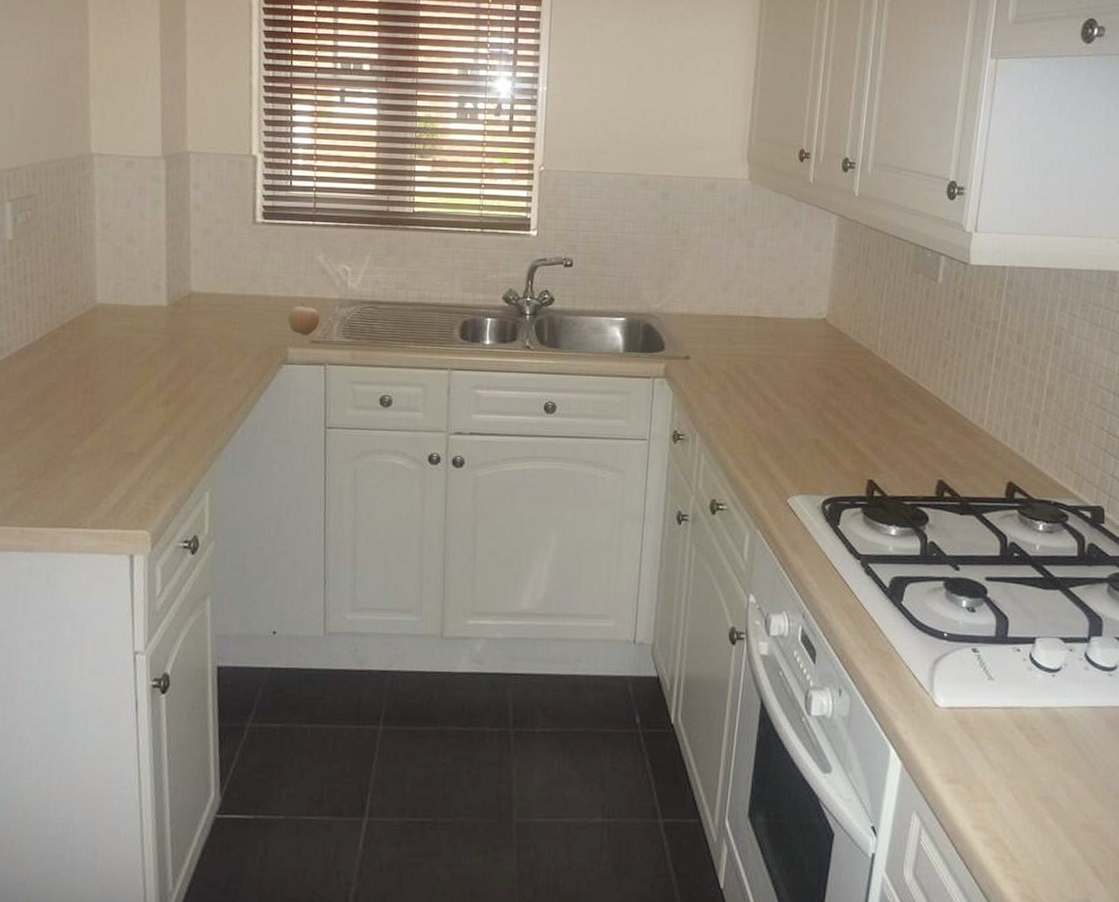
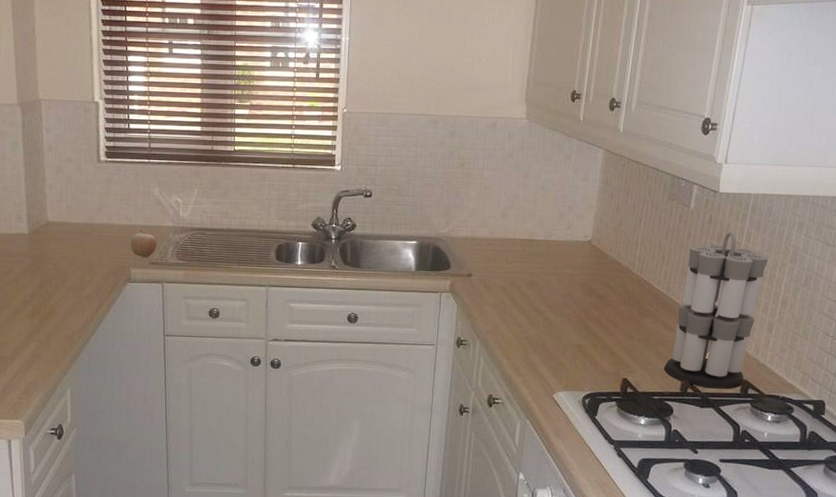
spice rack: none [915,309,1030,493] -> present [663,232,768,389]

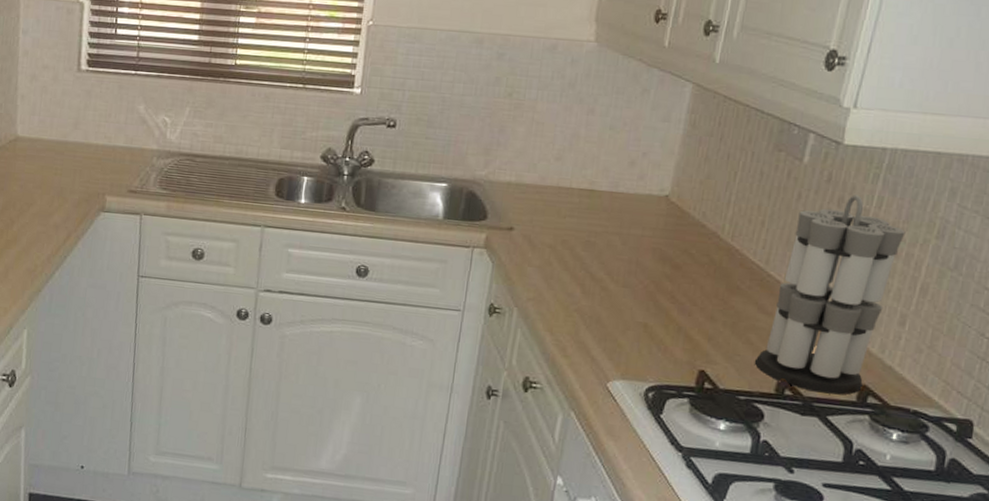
fruit: present [130,229,157,257] -> none [107,151,138,184]

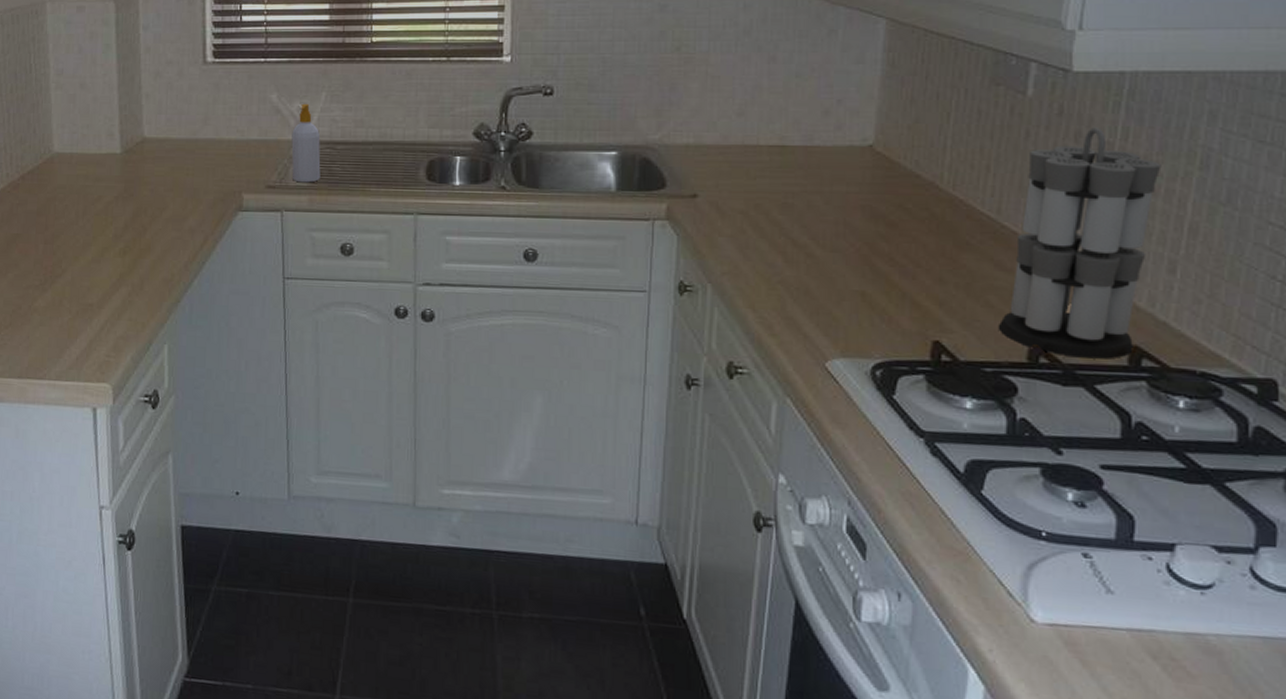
soap bottle: none [153,116,182,191] -> present [291,103,321,183]

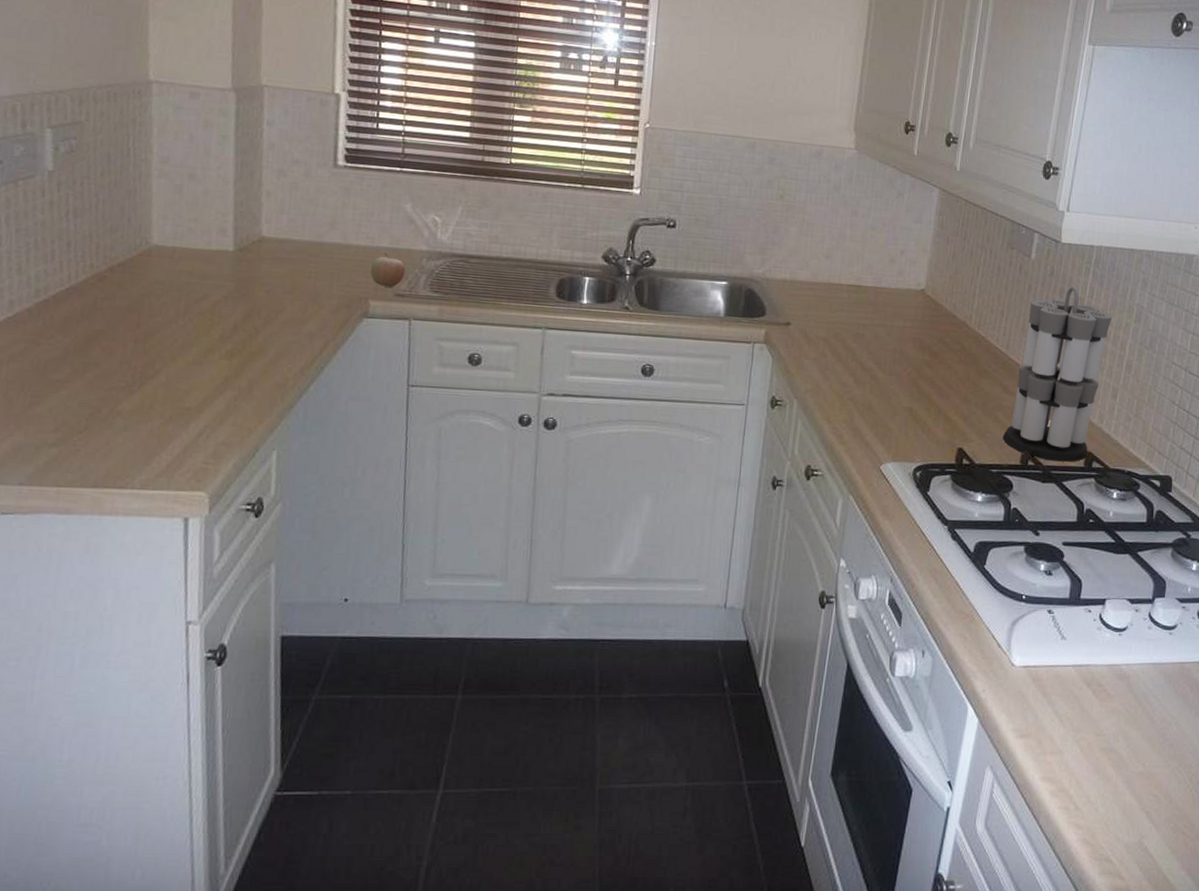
fruit: none [241,145,275,179] -> present [370,252,406,287]
soap bottle: present [291,103,321,183] -> none [422,215,454,294]

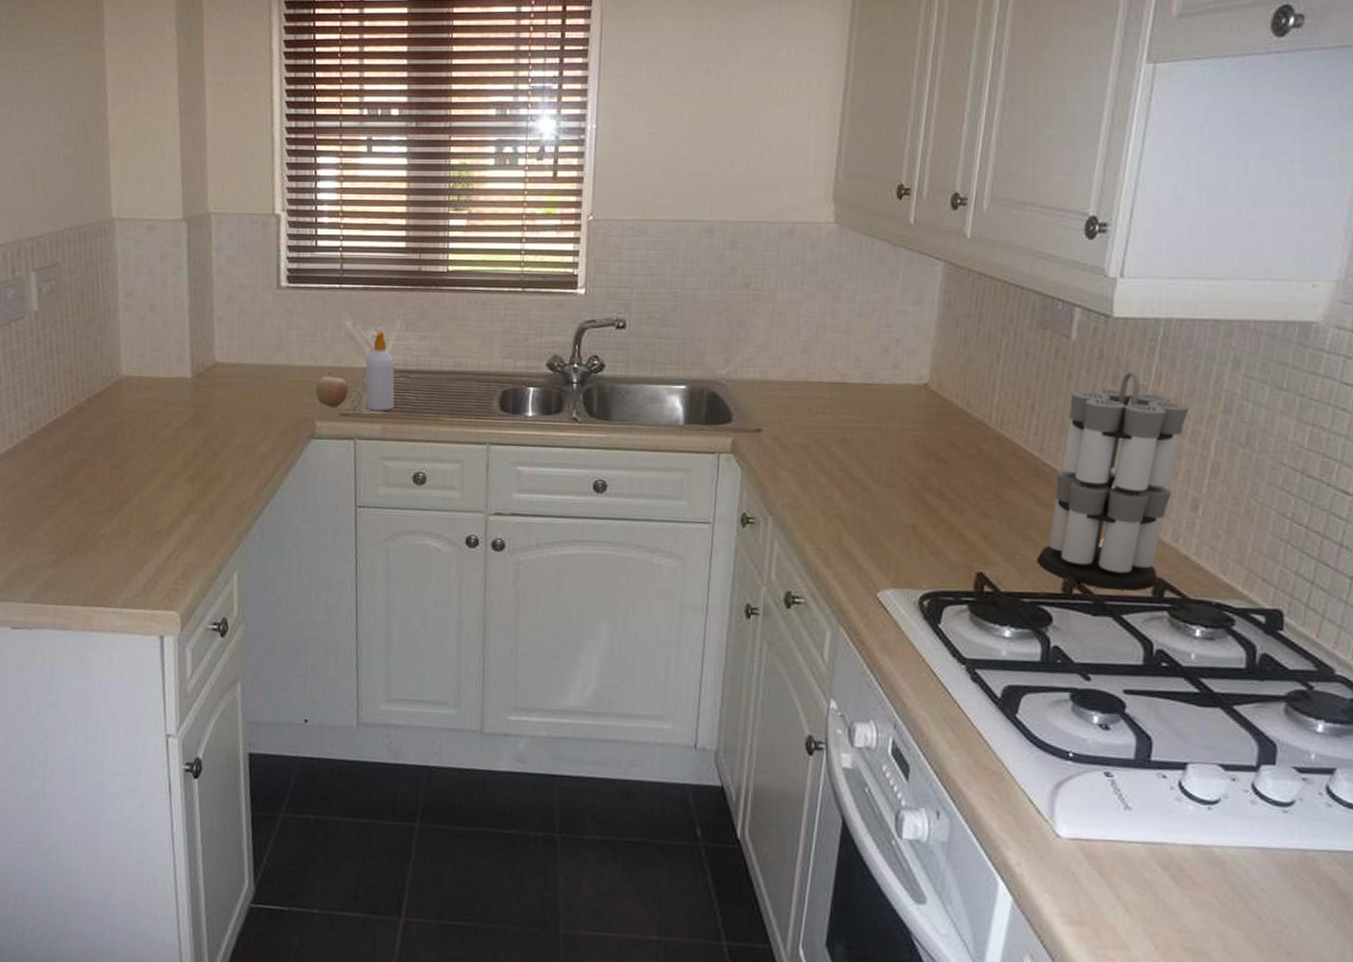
soap bottle: none [422,215,454,294] -> present [365,331,395,411]

